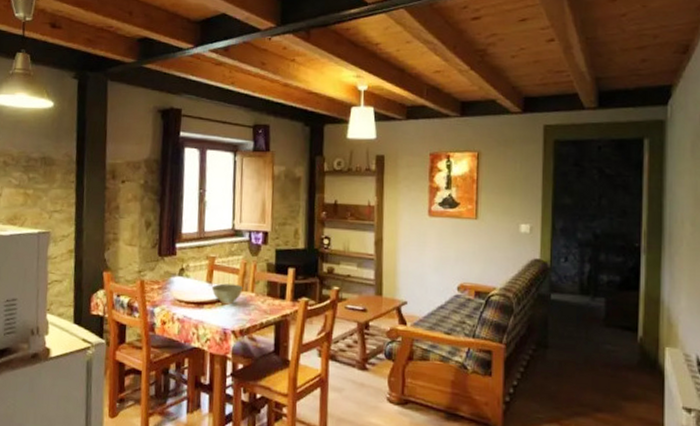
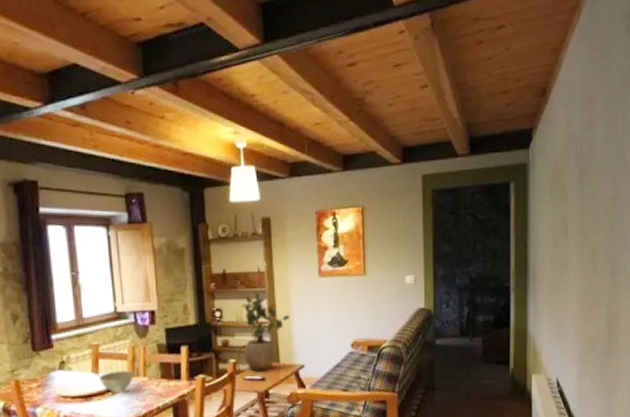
potted plant: none [347,225,397,303] -> present [241,292,291,372]

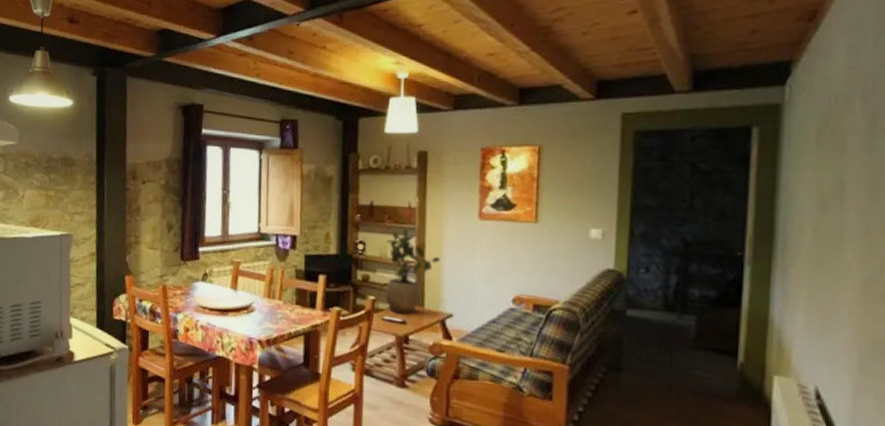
bowl: present [98,370,134,394] -> none [236,290,270,313]

